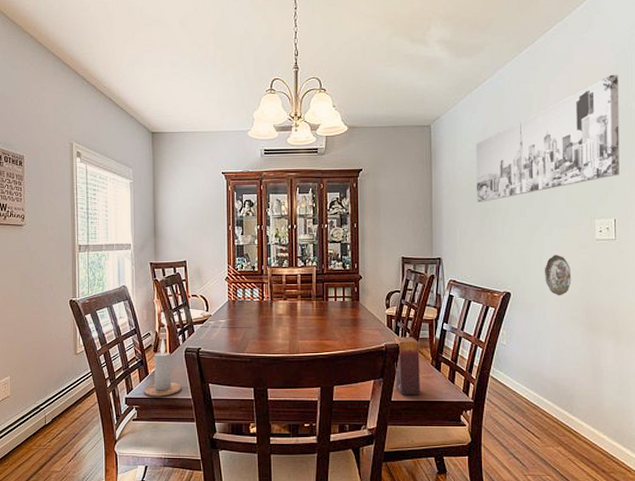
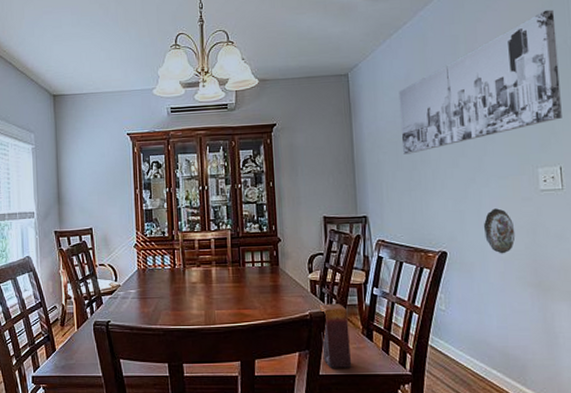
candle: present [143,339,182,397] -> none [51,312,91,375]

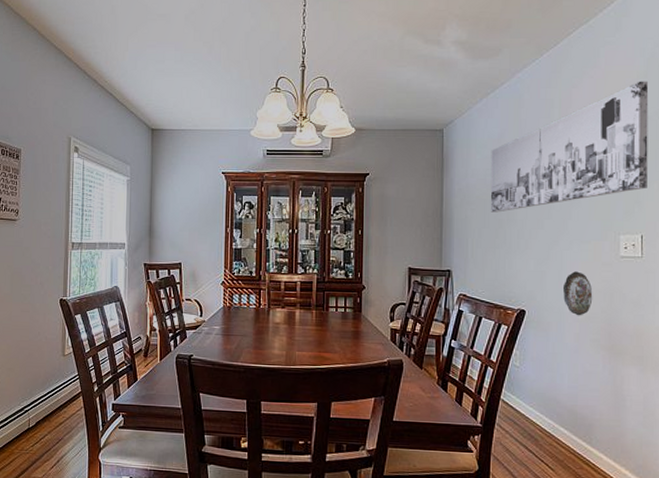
candle: present [319,303,352,368] -> none [397,352,425,416]

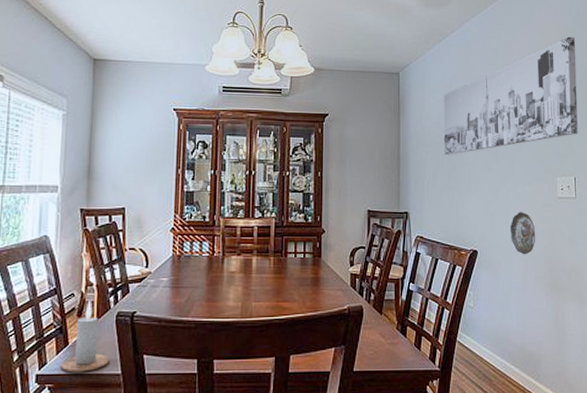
candle: none [131,343,171,405] -> present [60,300,109,373]

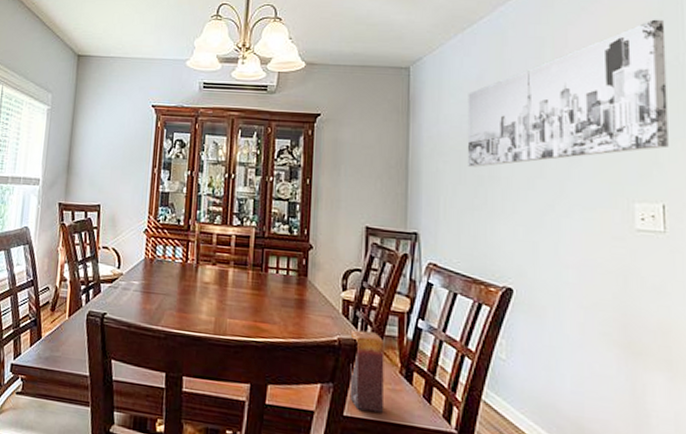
candle: present [60,300,109,373] -> none [33,296,79,369]
candle: none [357,298,386,364] -> present [349,330,385,413]
decorative plate: present [511,212,536,255] -> none [562,244,601,302]

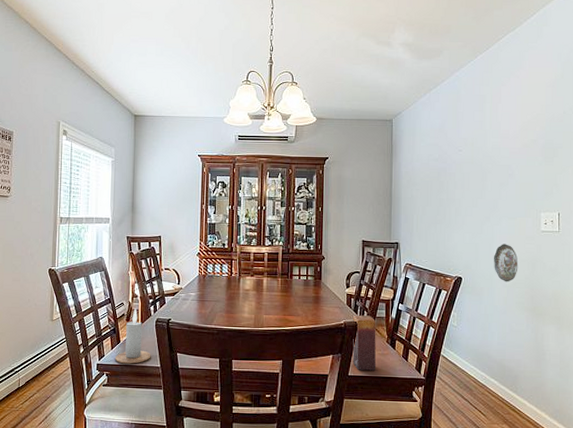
candle: none [33,296,79,369] -> present [114,309,151,364]
wall art: present [467,19,669,167] -> none [432,81,565,193]
decorative plate: none [562,244,601,302] -> present [494,244,518,282]

